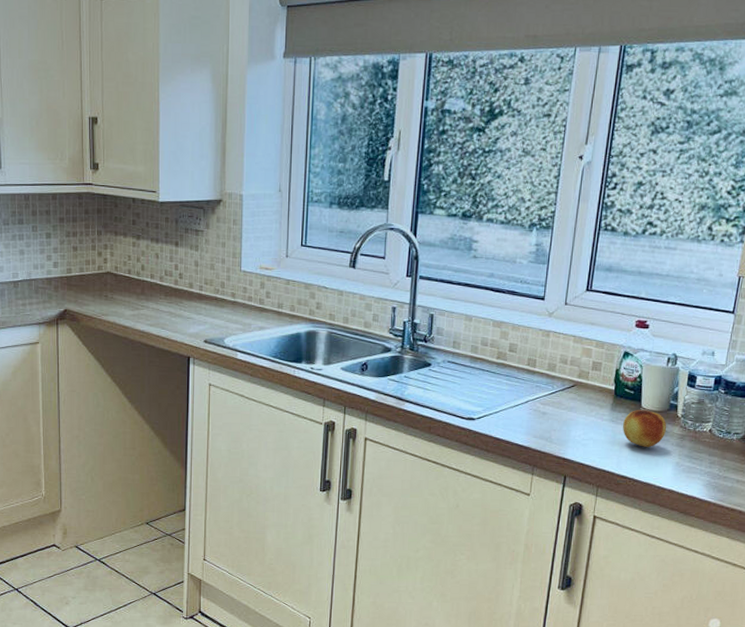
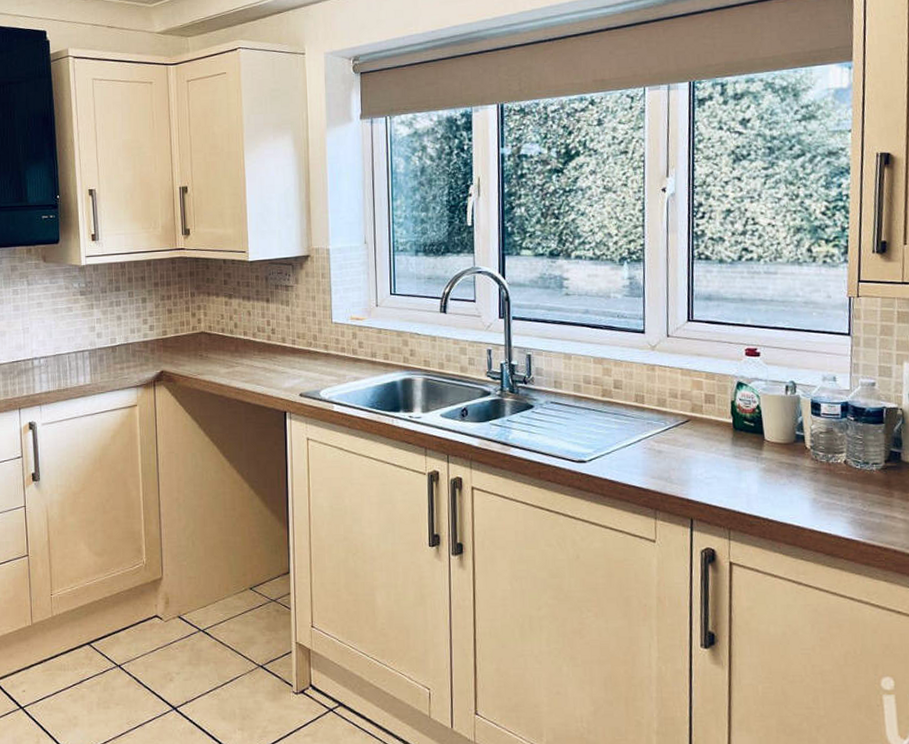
fruit: present [623,410,667,447] -> none [747,443,797,483]

